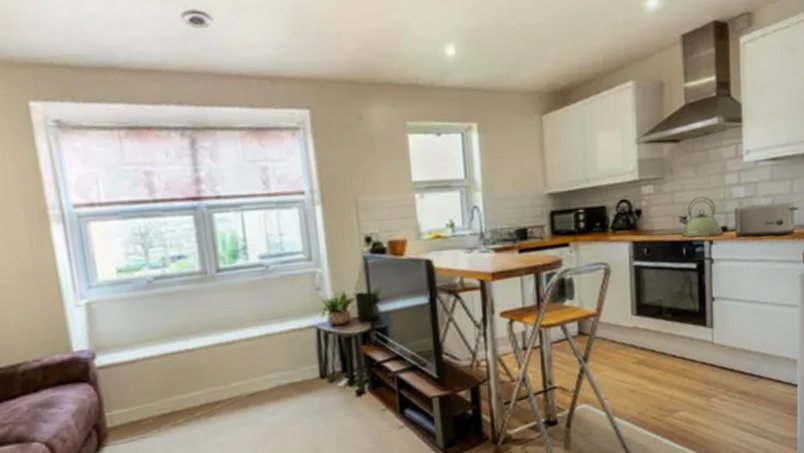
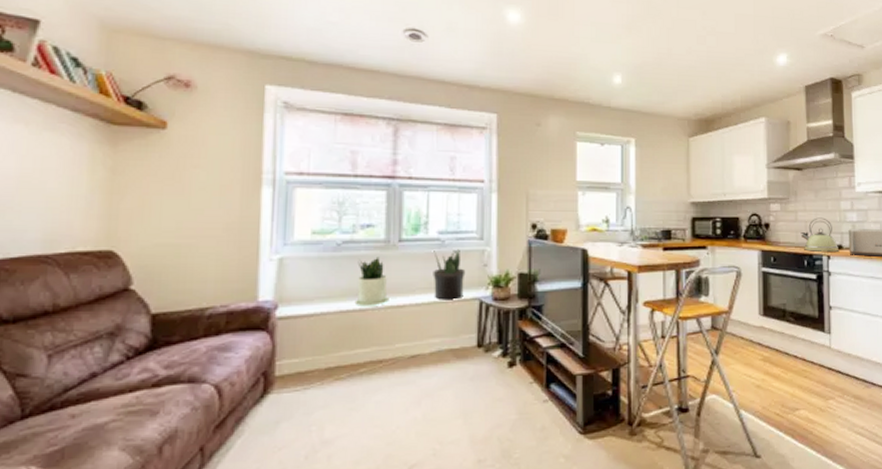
planter: none [174,291,216,347] -> present [354,257,389,306]
planter: none [257,274,298,332] -> present [433,249,466,300]

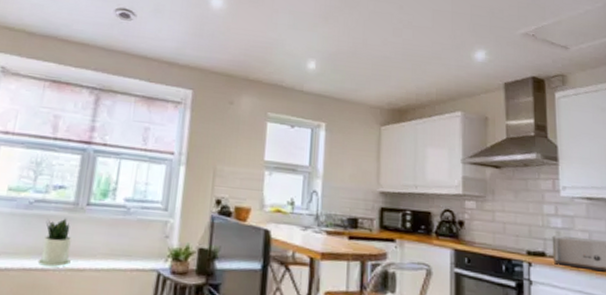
planter: present [433,249,466,300] -> none [113,217,147,269]
kettle: present [800,217,840,252] -> none [498,220,542,259]

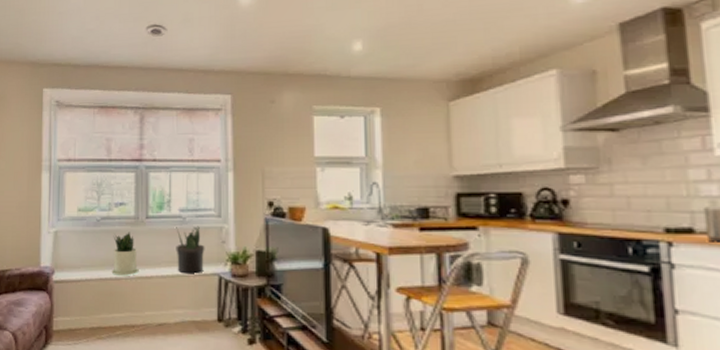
planter: none [113,217,147,269] -> present [176,226,205,274]

